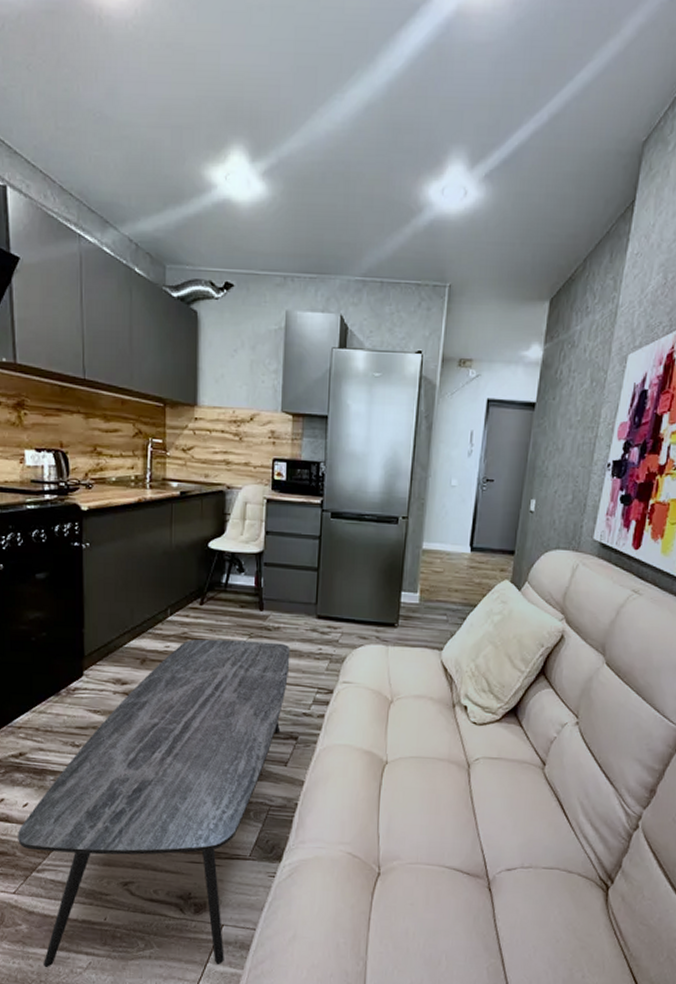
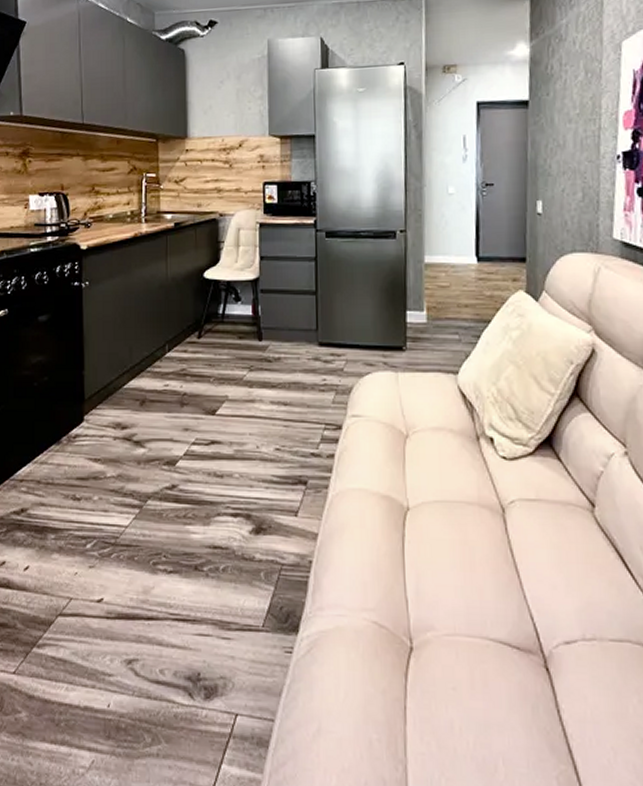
coffee table: present [18,639,290,968] -> none [18,375,294,767]

